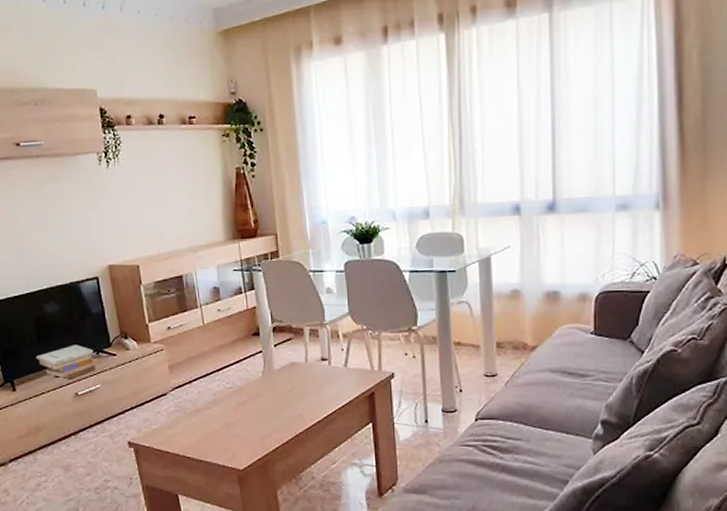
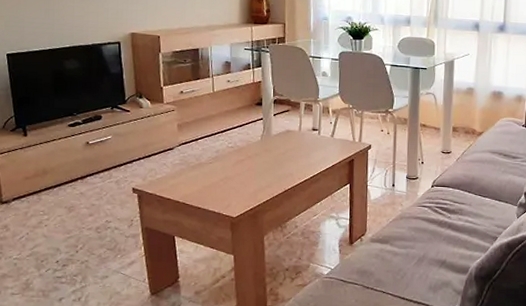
books: present [35,344,96,380] -> none [51,99,109,130]

